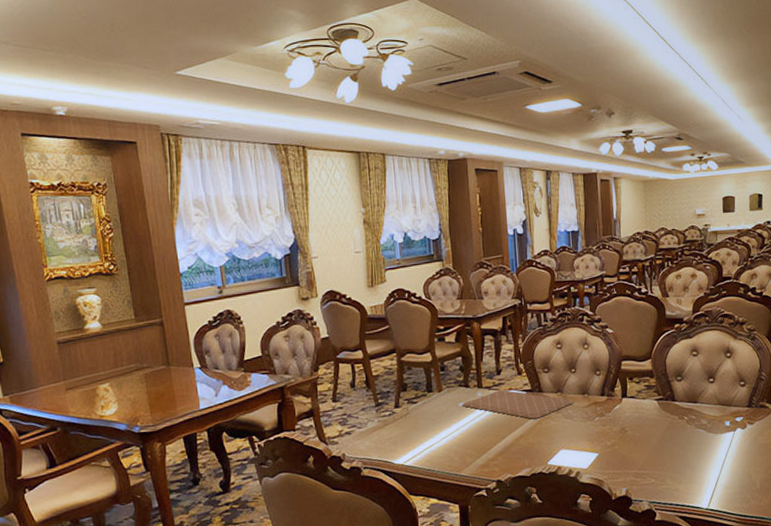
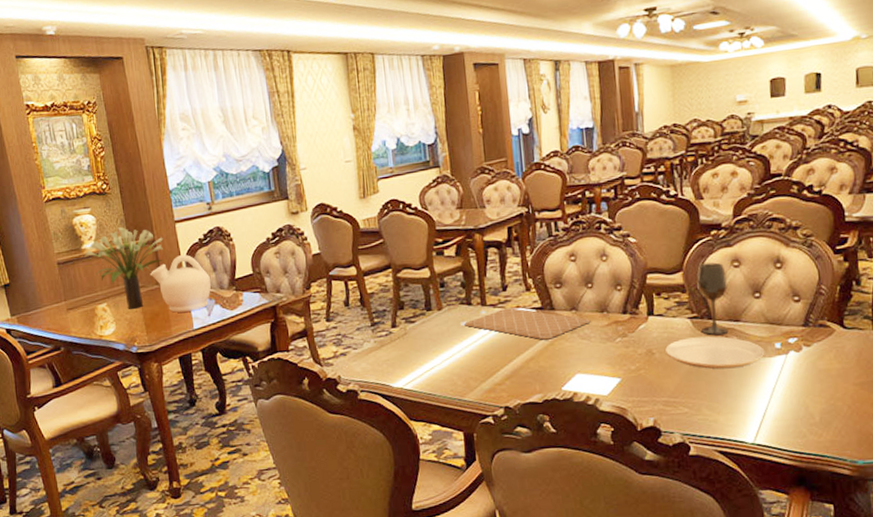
flower arrangement: none [87,308,172,389] -> present [84,227,164,309]
teapot: none [156,336,220,393] -> present [149,255,212,313]
plate: none [636,415,717,445] -> present [665,336,765,369]
wine glass: none [663,351,688,415] -> present [697,262,729,336]

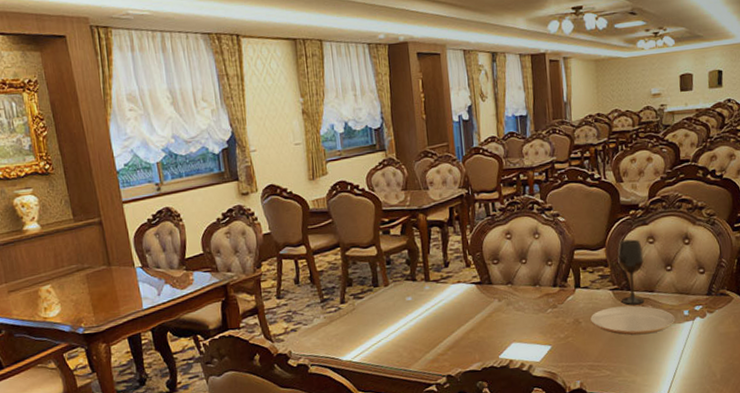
flower arrangement: present [84,227,164,309] -> none [26,208,111,290]
teapot: present [149,255,212,313] -> none [96,235,161,293]
placemat: present [464,308,591,340] -> none [409,283,525,313]

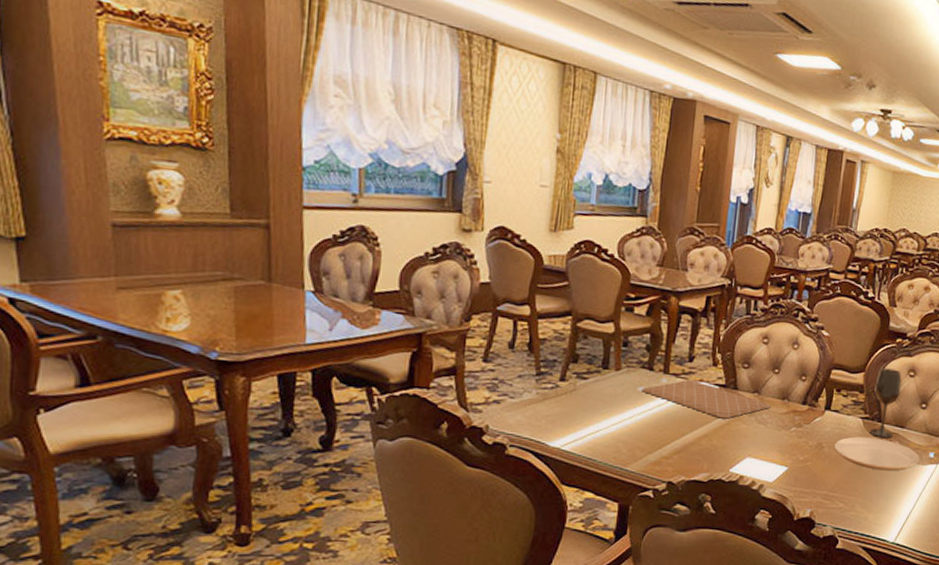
placemat: none [409,283,525,313] -> present [642,380,771,419]

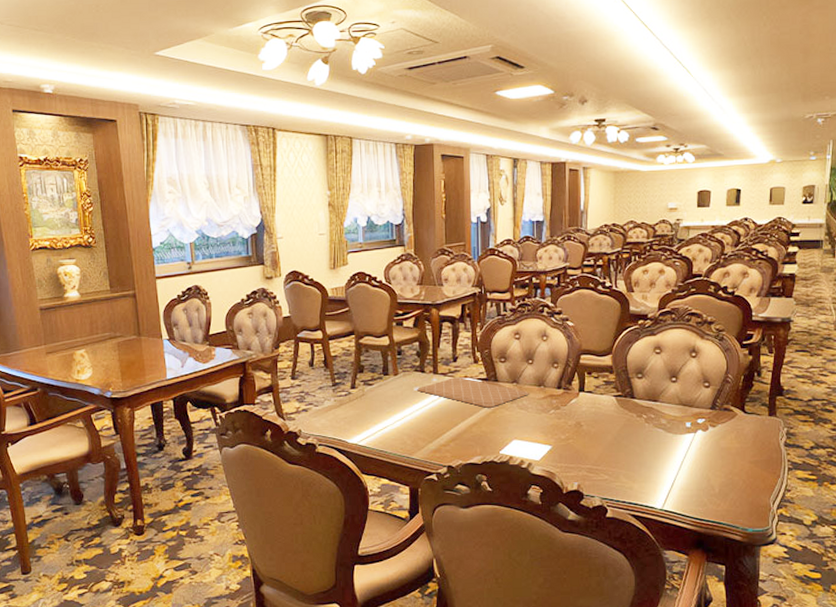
plate: present [834,436,920,471] -> none [592,413,677,443]
wine glass: present [870,368,902,439] -> none [623,348,649,413]

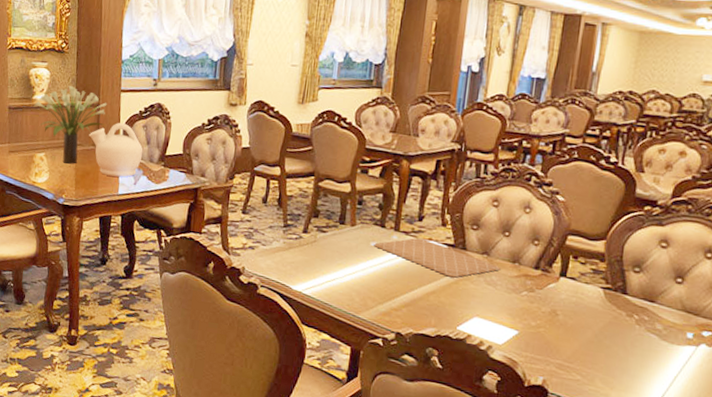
flower arrangement: none [66,279,144,357] -> present [33,86,107,164]
teapot: none [128,309,187,362] -> present [88,123,143,178]

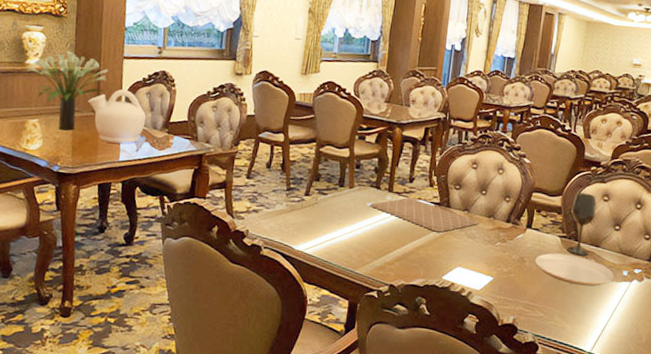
plate: none [570,306,675,349] -> present [535,253,614,286]
wine glass: none [612,236,651,312] -> present [567,192,597,256]

